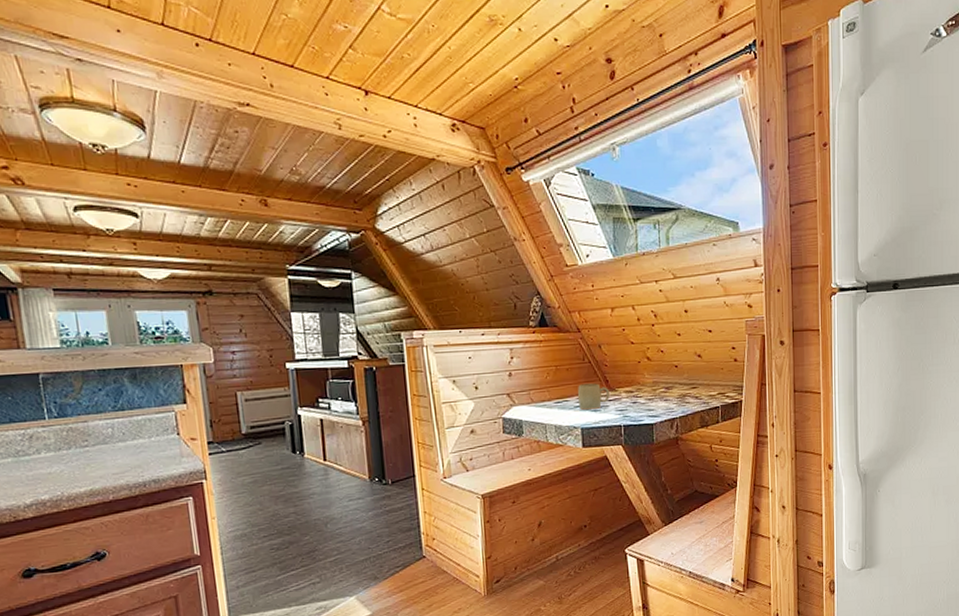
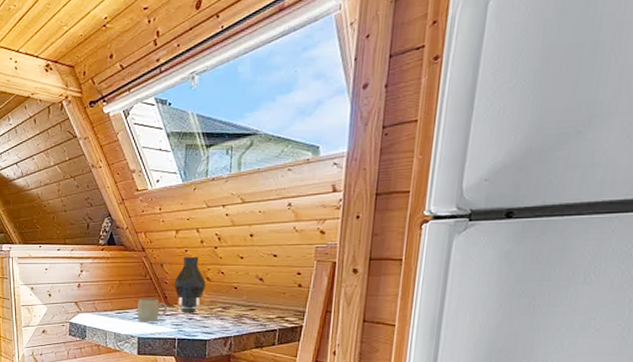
vase: none [614,336,648,396] -> present [174,257,207,312]

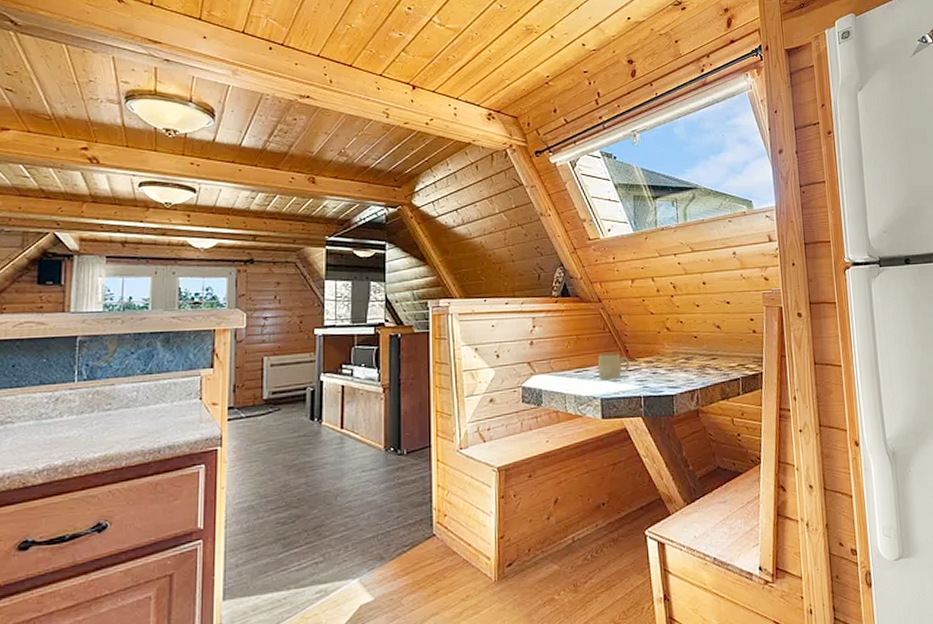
vase: present [174,257,207,312] -> none [634,307,667,366]

